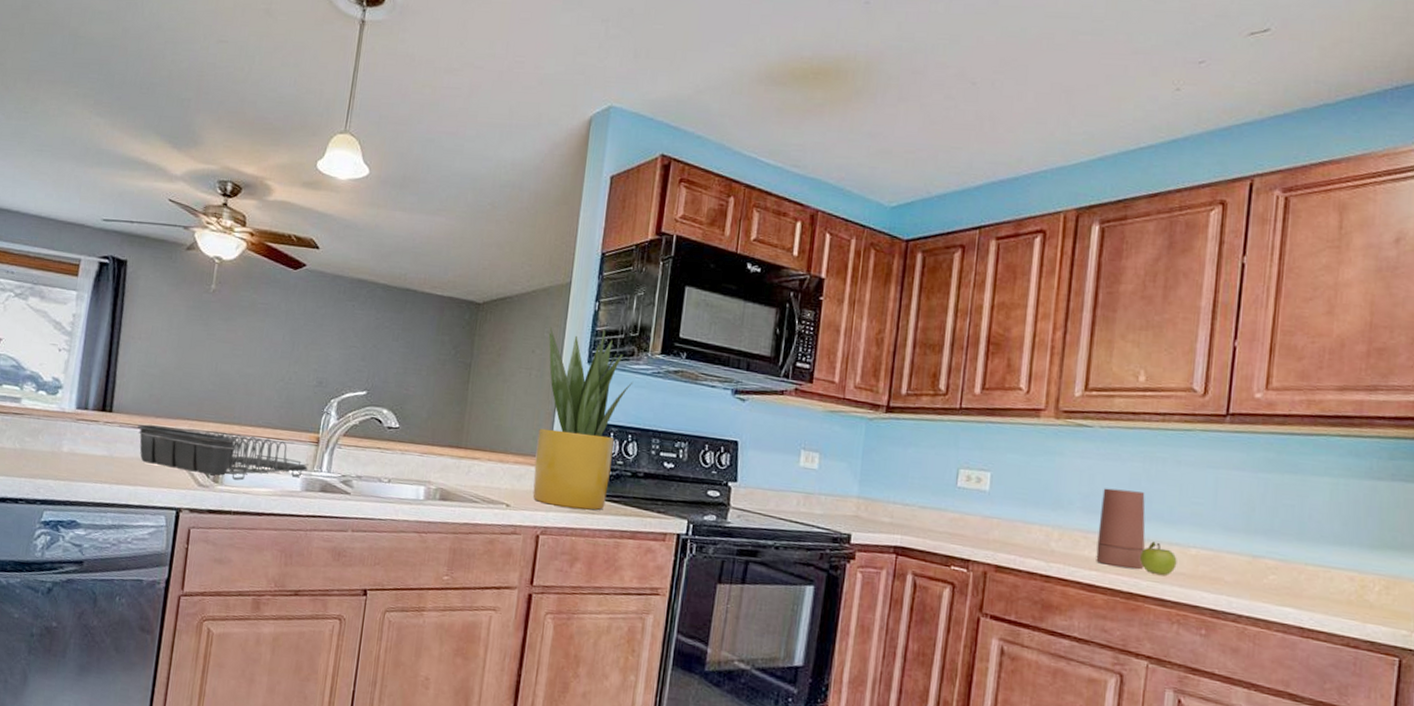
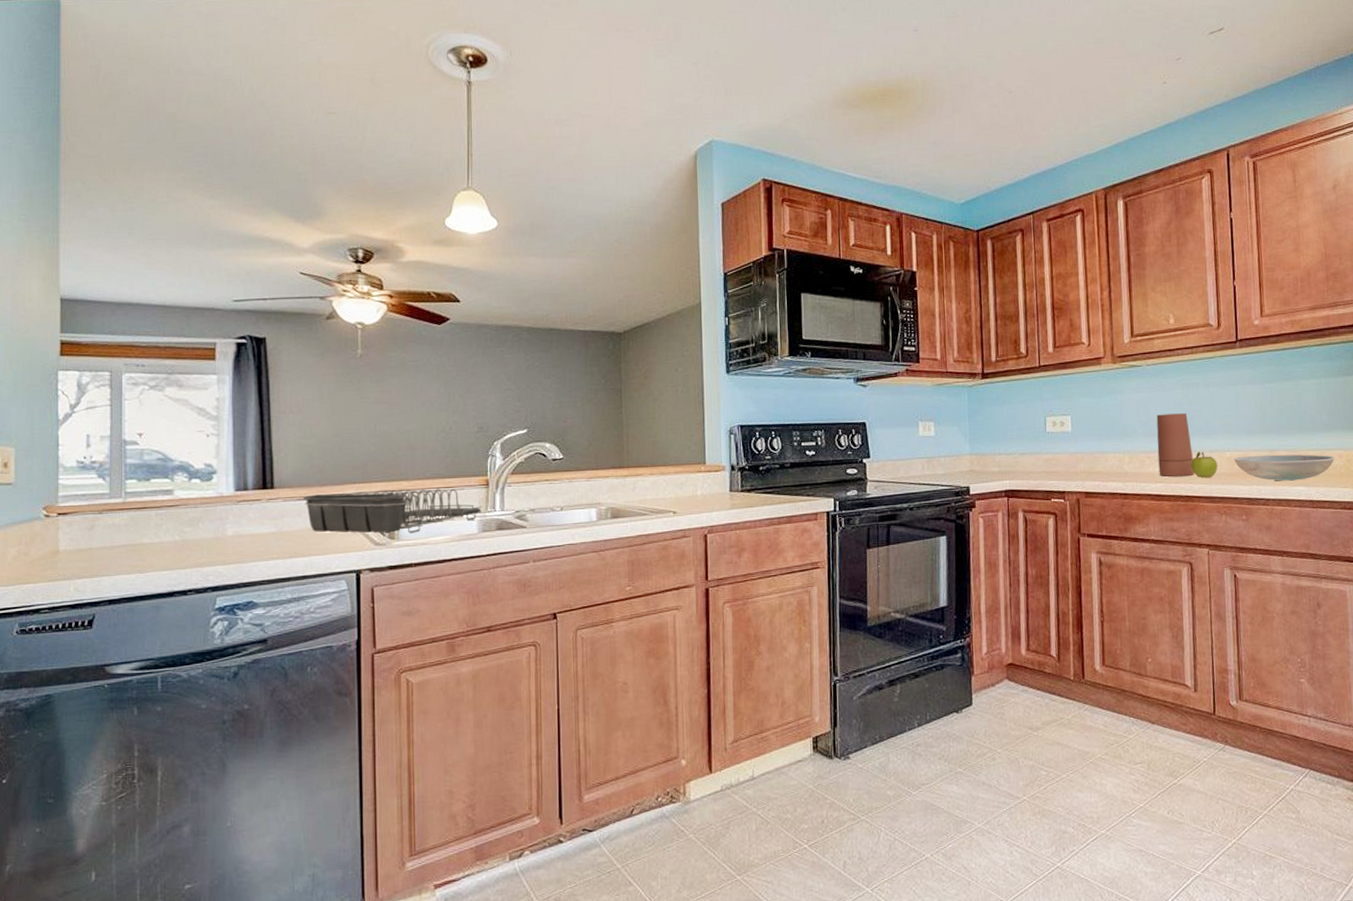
planter: present [532,326,634,511] -> none [687,339,769,506]
dish: none [1200,556,1343,600] -> present [1233,454,1334,481]

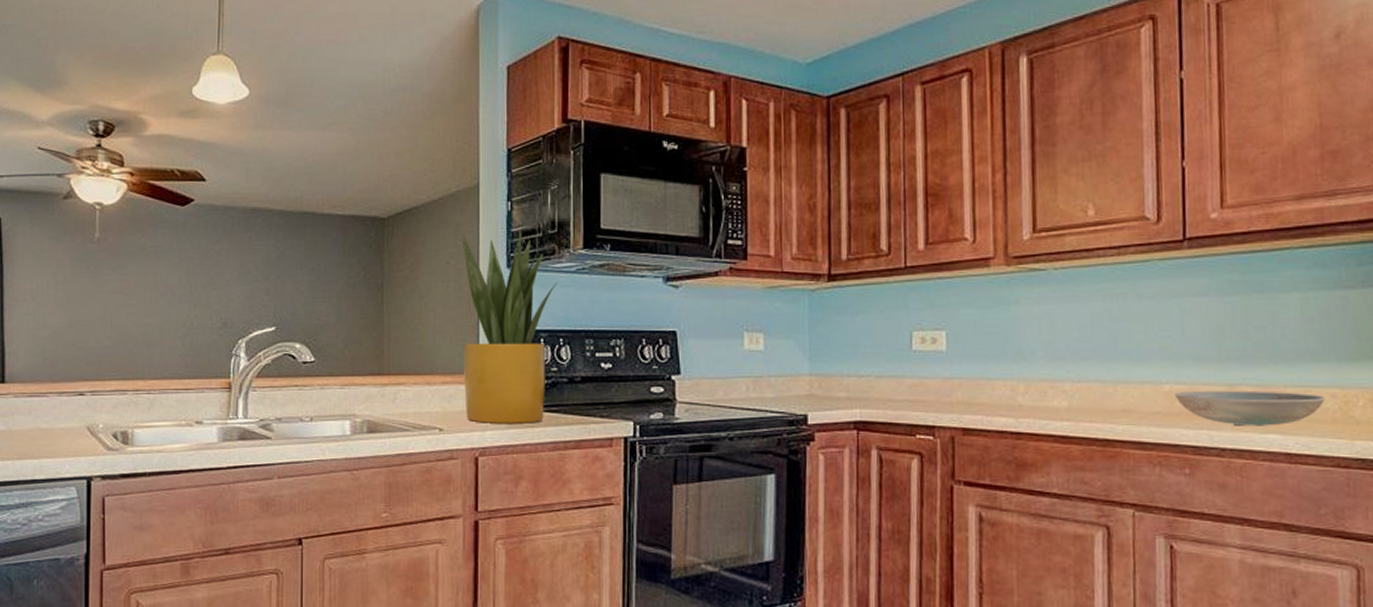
dish rack: present [302,488,482,534] -> none [33,390,223,440]
planter: none [687,339,769,506] -> present [461,228,558,423]
canister: present [1156,413,1195,477] -> none [1065,332,1118,413]
fruit: present [1191,451,1218,478] -> none [1112,382,1151,418]

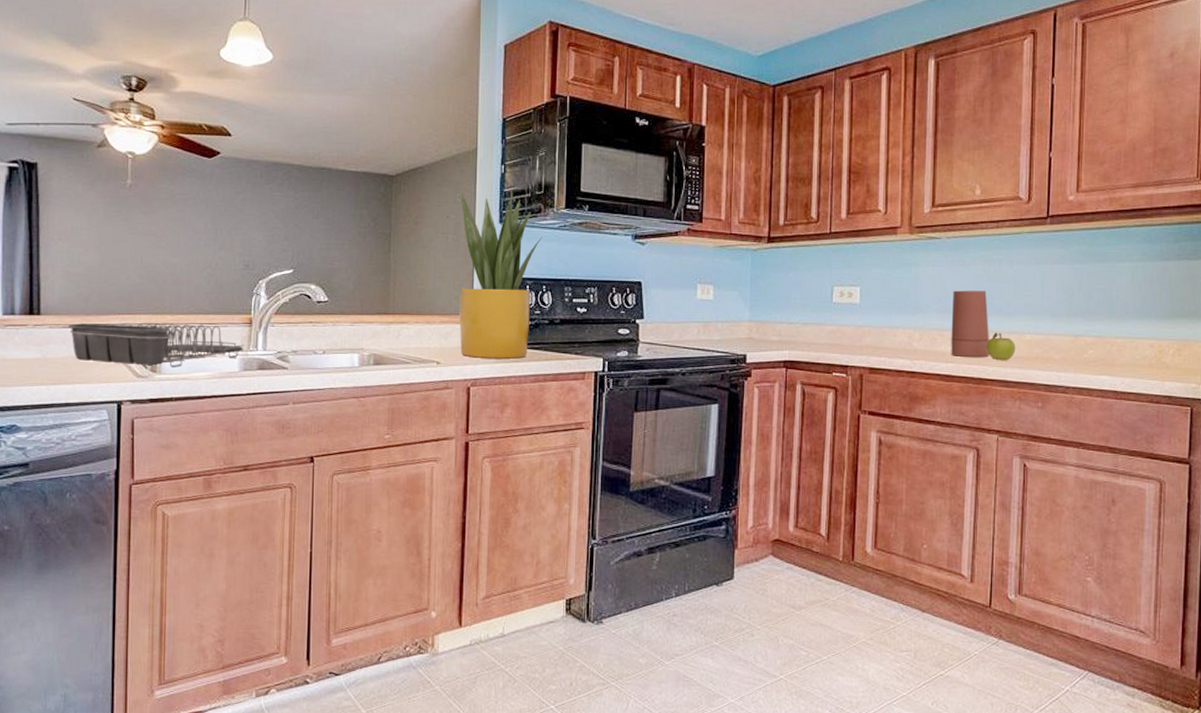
dish rack: none [33,390,223,440] -> present [67,323,244,369]
canister: none [1065,332,1118,413] -> present [951,290,990,357]
fruit: none [1112,382,1151,418] -> present [986,332,1016,361]
dish: present [1174,390,1325,426] -> none [1033,340,1145,369]

